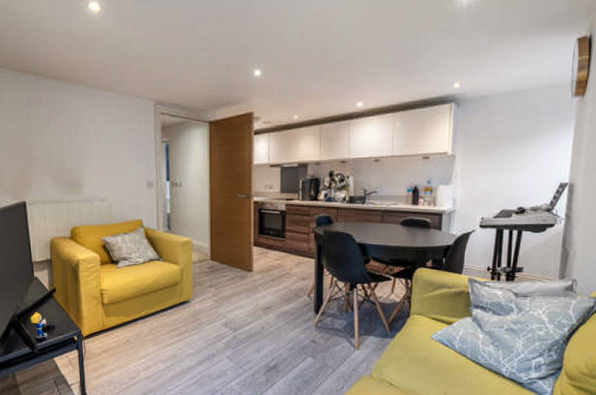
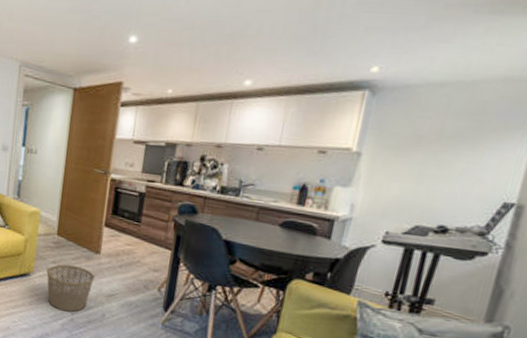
basket: none [204,287,252,330] -> present [46,264,96,313]

